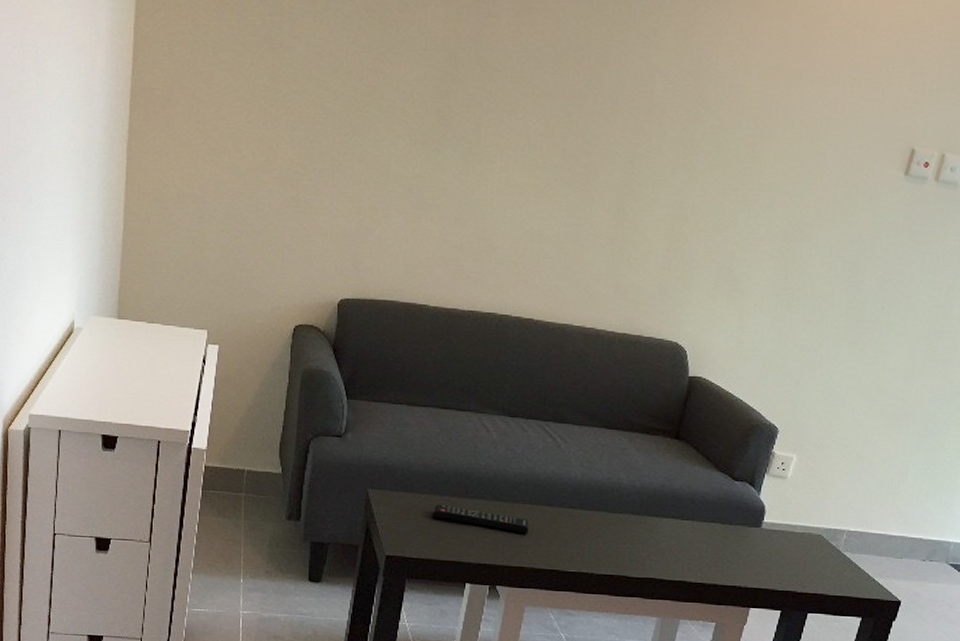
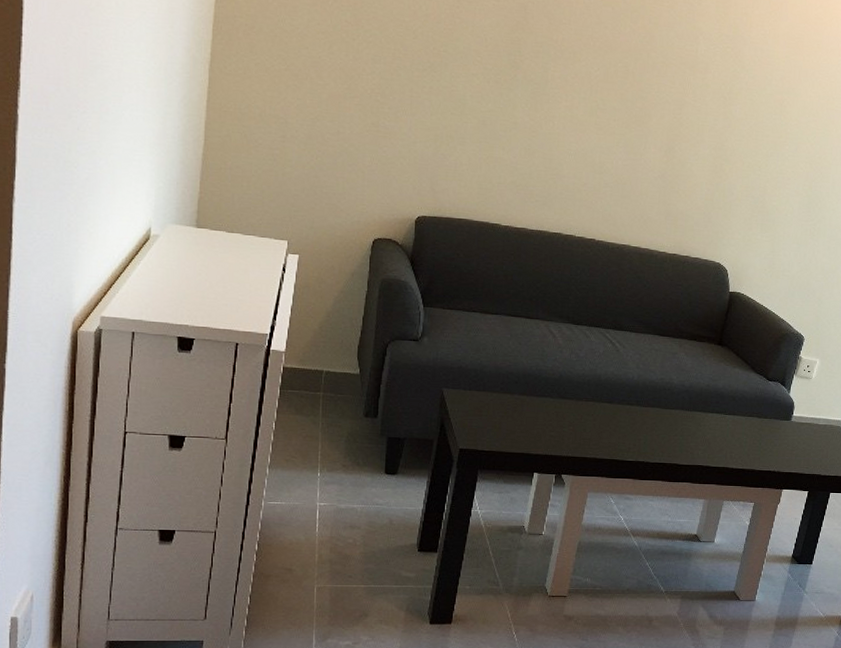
remote control: present [432,504,529,534] -> none [503,402,591,428]

